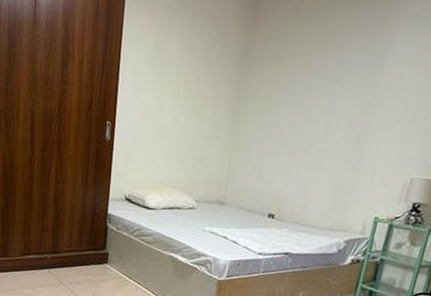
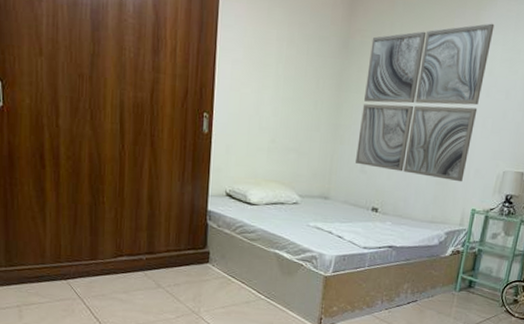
wall art: none [253,24,406,189] -> present [356,23,495,182]

